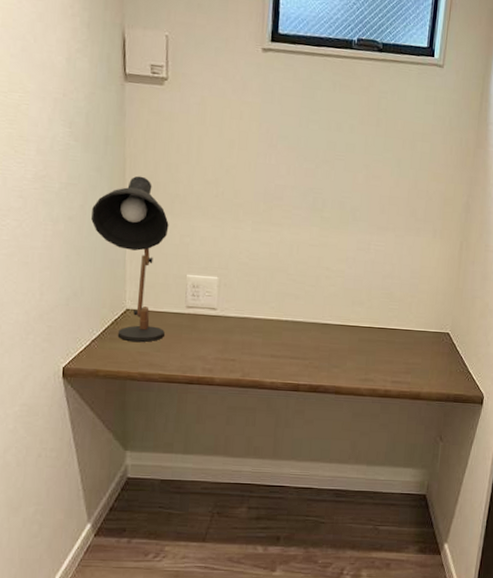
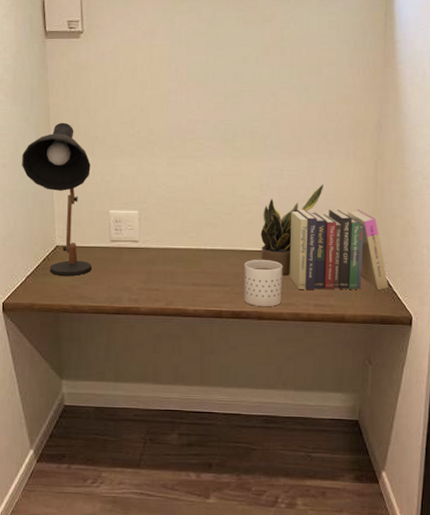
mug: none [322,334,364,382] -> present [244,260,283,307]
potted plant: none [342,261,409,352] -> present [260,184,323,276]
books: none [369,284,465,369] -> present [289,208,389,290]

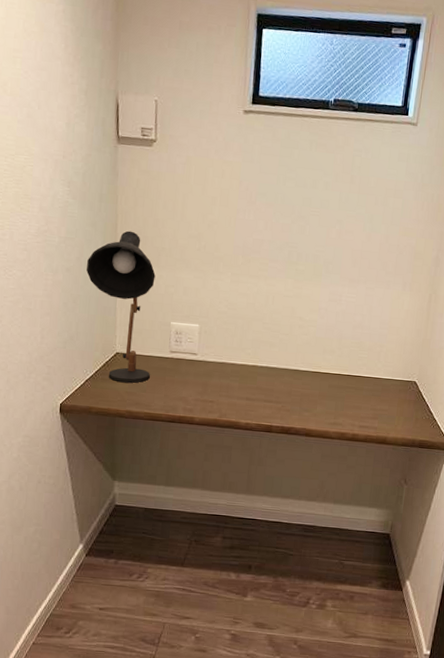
mug: present [244,260,283,307] -> none [294,379,334,426]
potted plant: present [260,184,323,276] -> none [313,312,379,397]
books: present [289,208,389,290] -> none [338,334,430,416]

